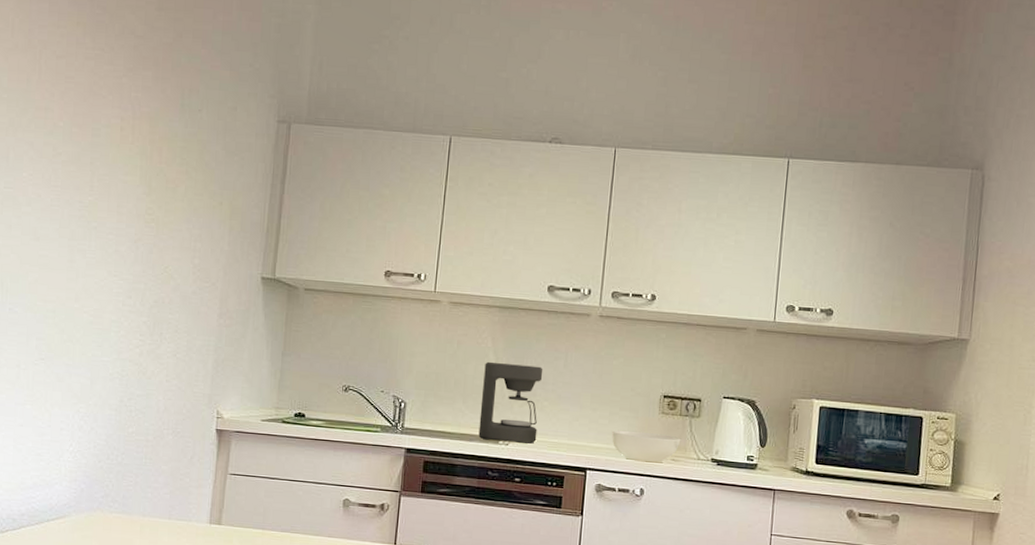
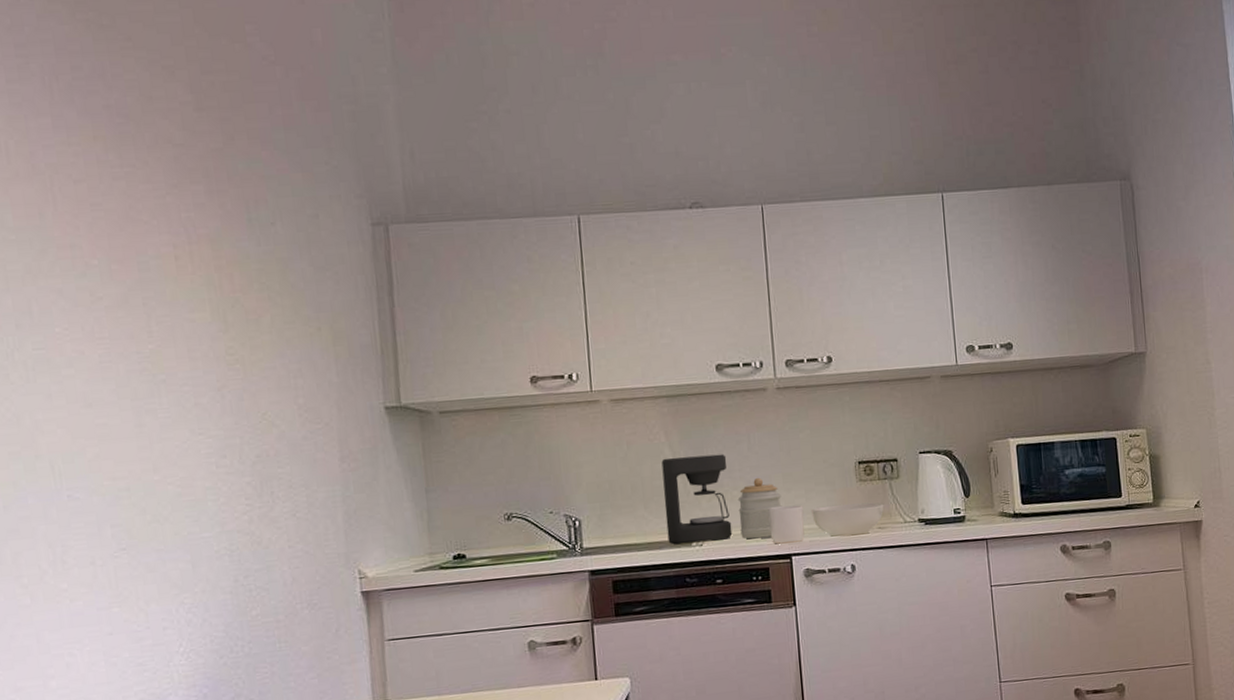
jar: none [544,393,587,449] -> present [737,477,782,539]
mug: none [570,423,605,460] -> present [768,505,805,545]

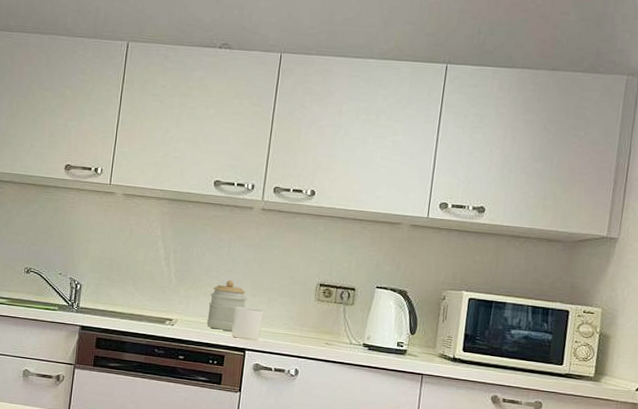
coffee maker: present [661,454,733,545] -> none [147,249,208,325]
bowl: present [810,502,884,537] -> none [269,314,335,347]

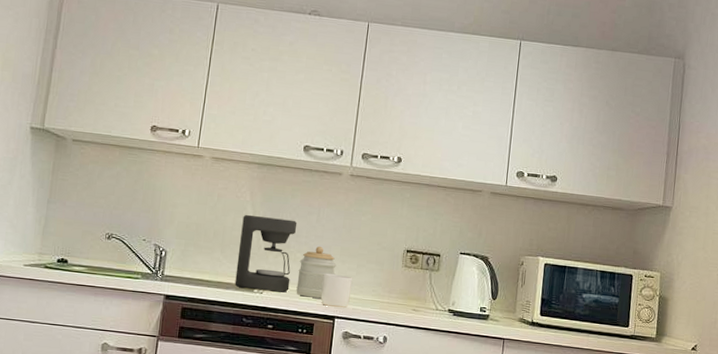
coffee maker: none [147,249,208,325] -> present [235,214,298,293]

